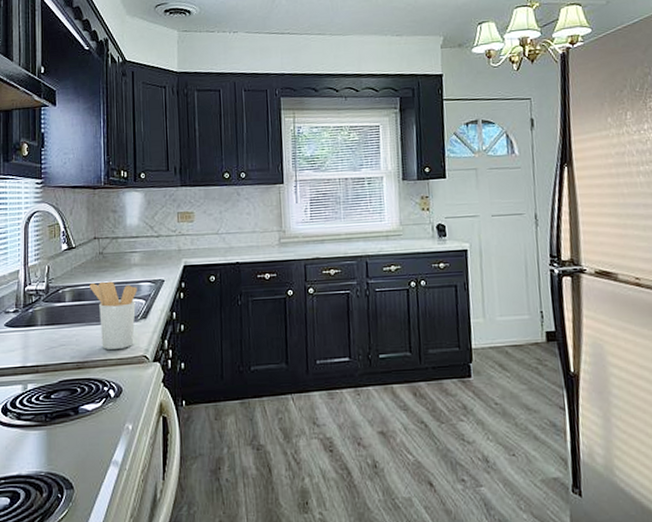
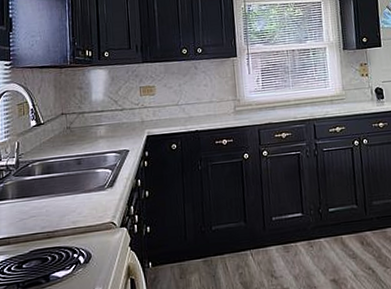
utensil holder: present [90,281,138,350] -> none [58,153,104,218]

